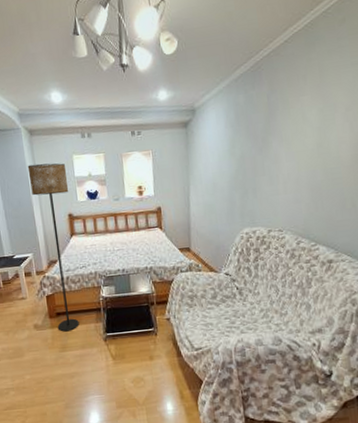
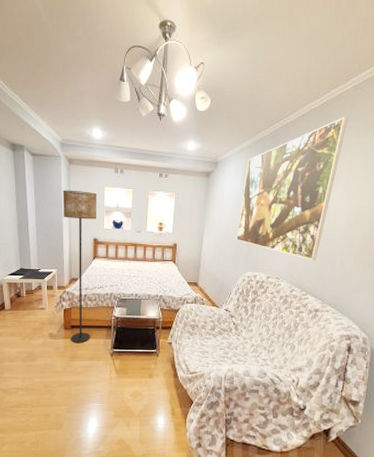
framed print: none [227,35,339,206] -> present [236,117,348,261]

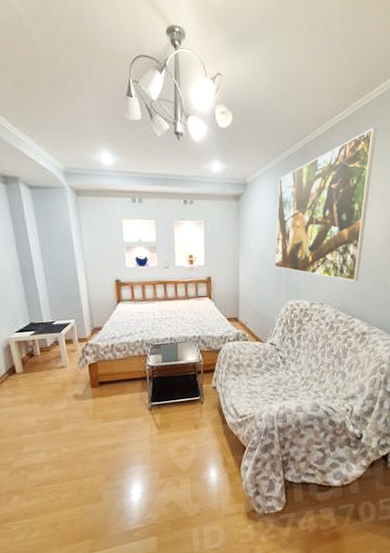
floor lamp: present [62,190,98,343] -> none [72,226,124,402]

